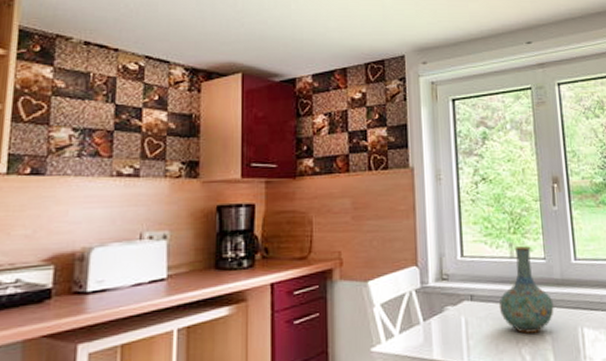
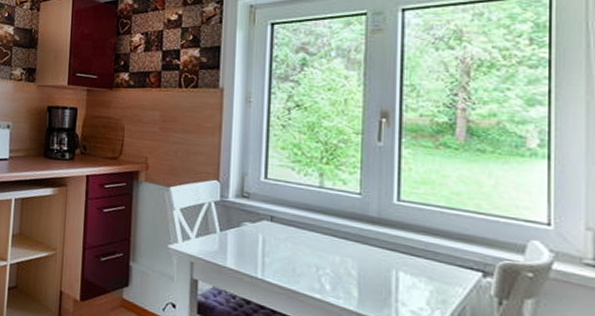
vase: present [498,246,554,334] -> none [300,177,365,265]

